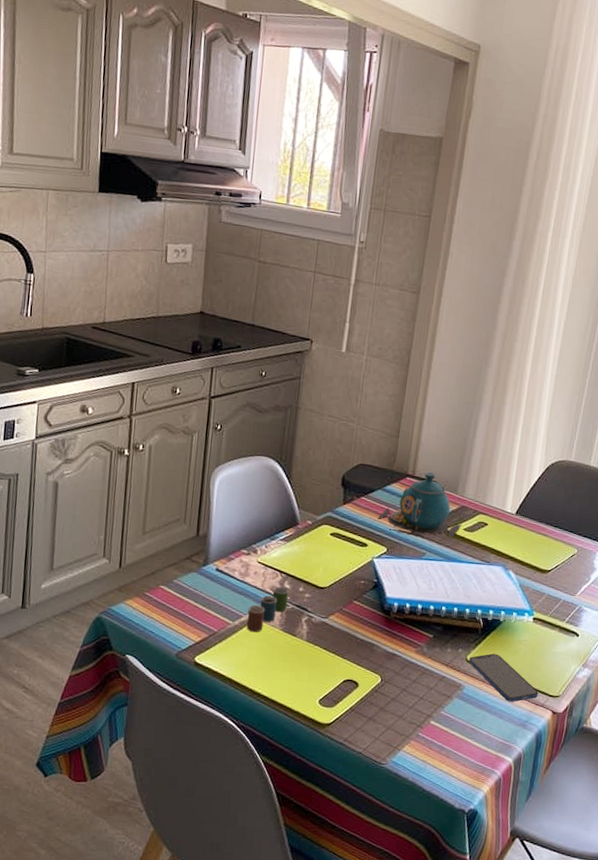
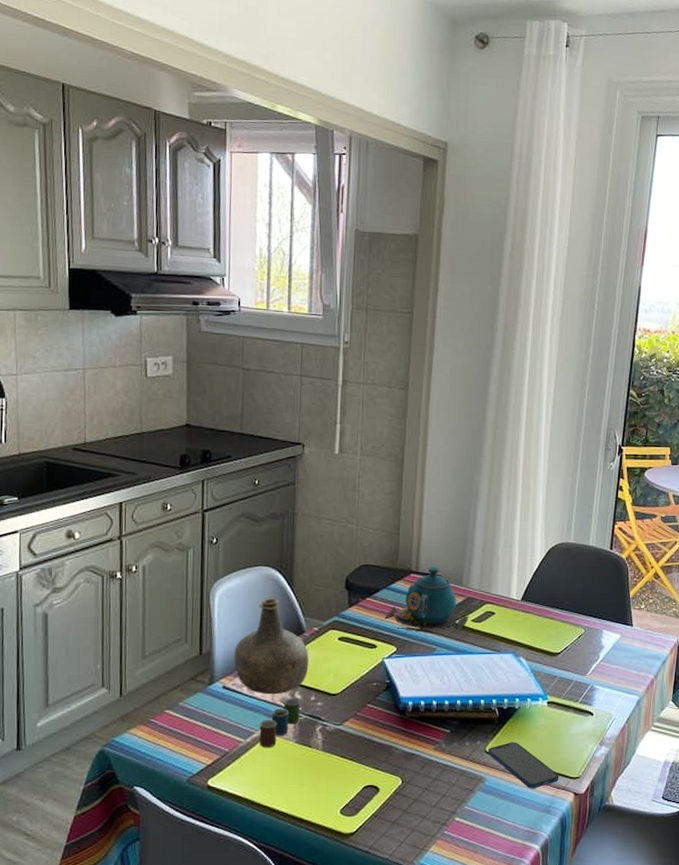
bottle: none [228,487,301,582] -> present [234,598,309,695]

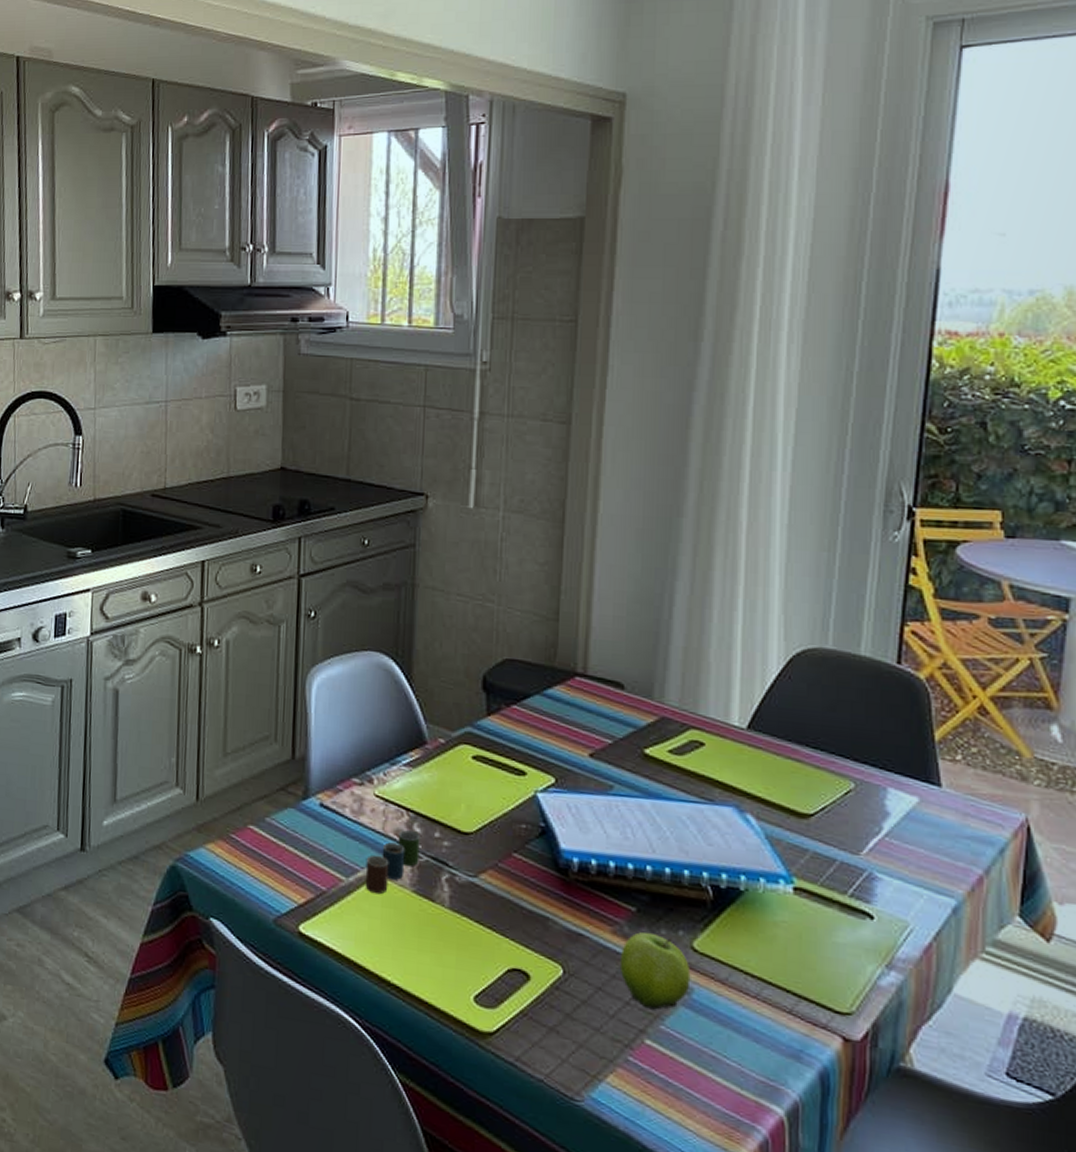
bottle: present [234,598,309,695] -> none [334,693,432,823]
teapot: present [385,567,470,634] -> none [539,669,665,764]
fruit: none [439,745,485,797] -> present [619,931,691,1010]
smartphone: present [487,742,559,788] -> none [695,940,816,1018]

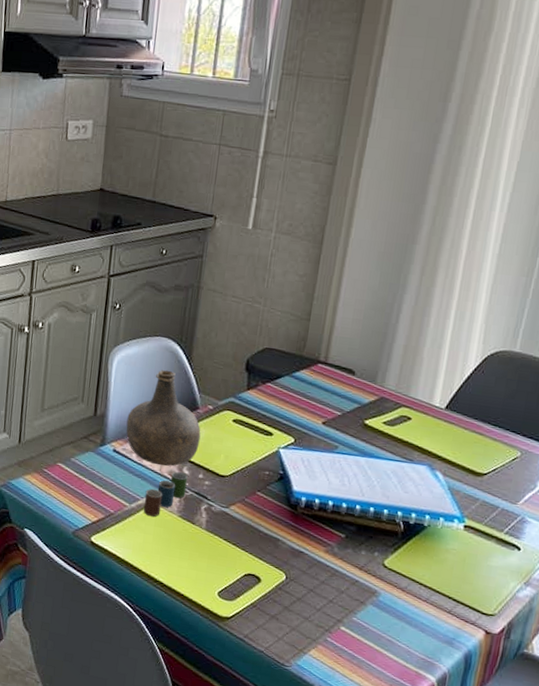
bottle: none [334,693,432,823] -> present [126,369,201,466]
fruit: present [619,931,691,1010] -> none [328,552,380,607]

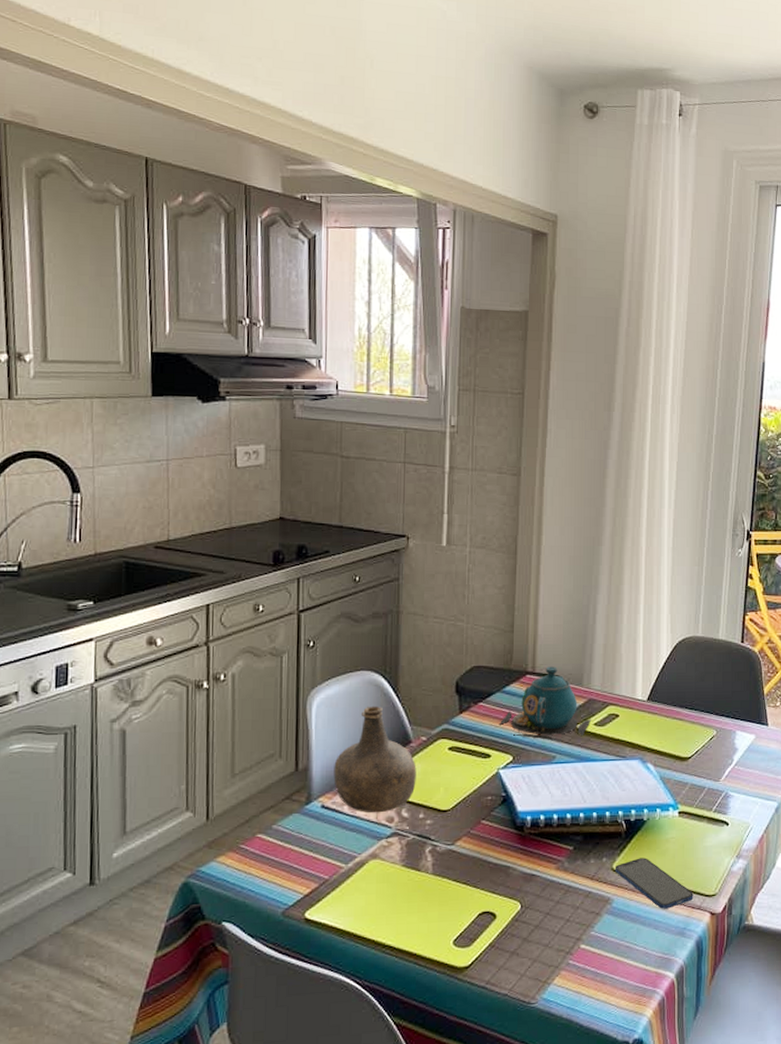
cup: present [143,471,188,517] -> none [362,816,408,874]
teapot: none [285,359,381,431] -> present [500,666,592,740]
smartphone: none [385,560,469,616] -> present [614,857,694,909]

